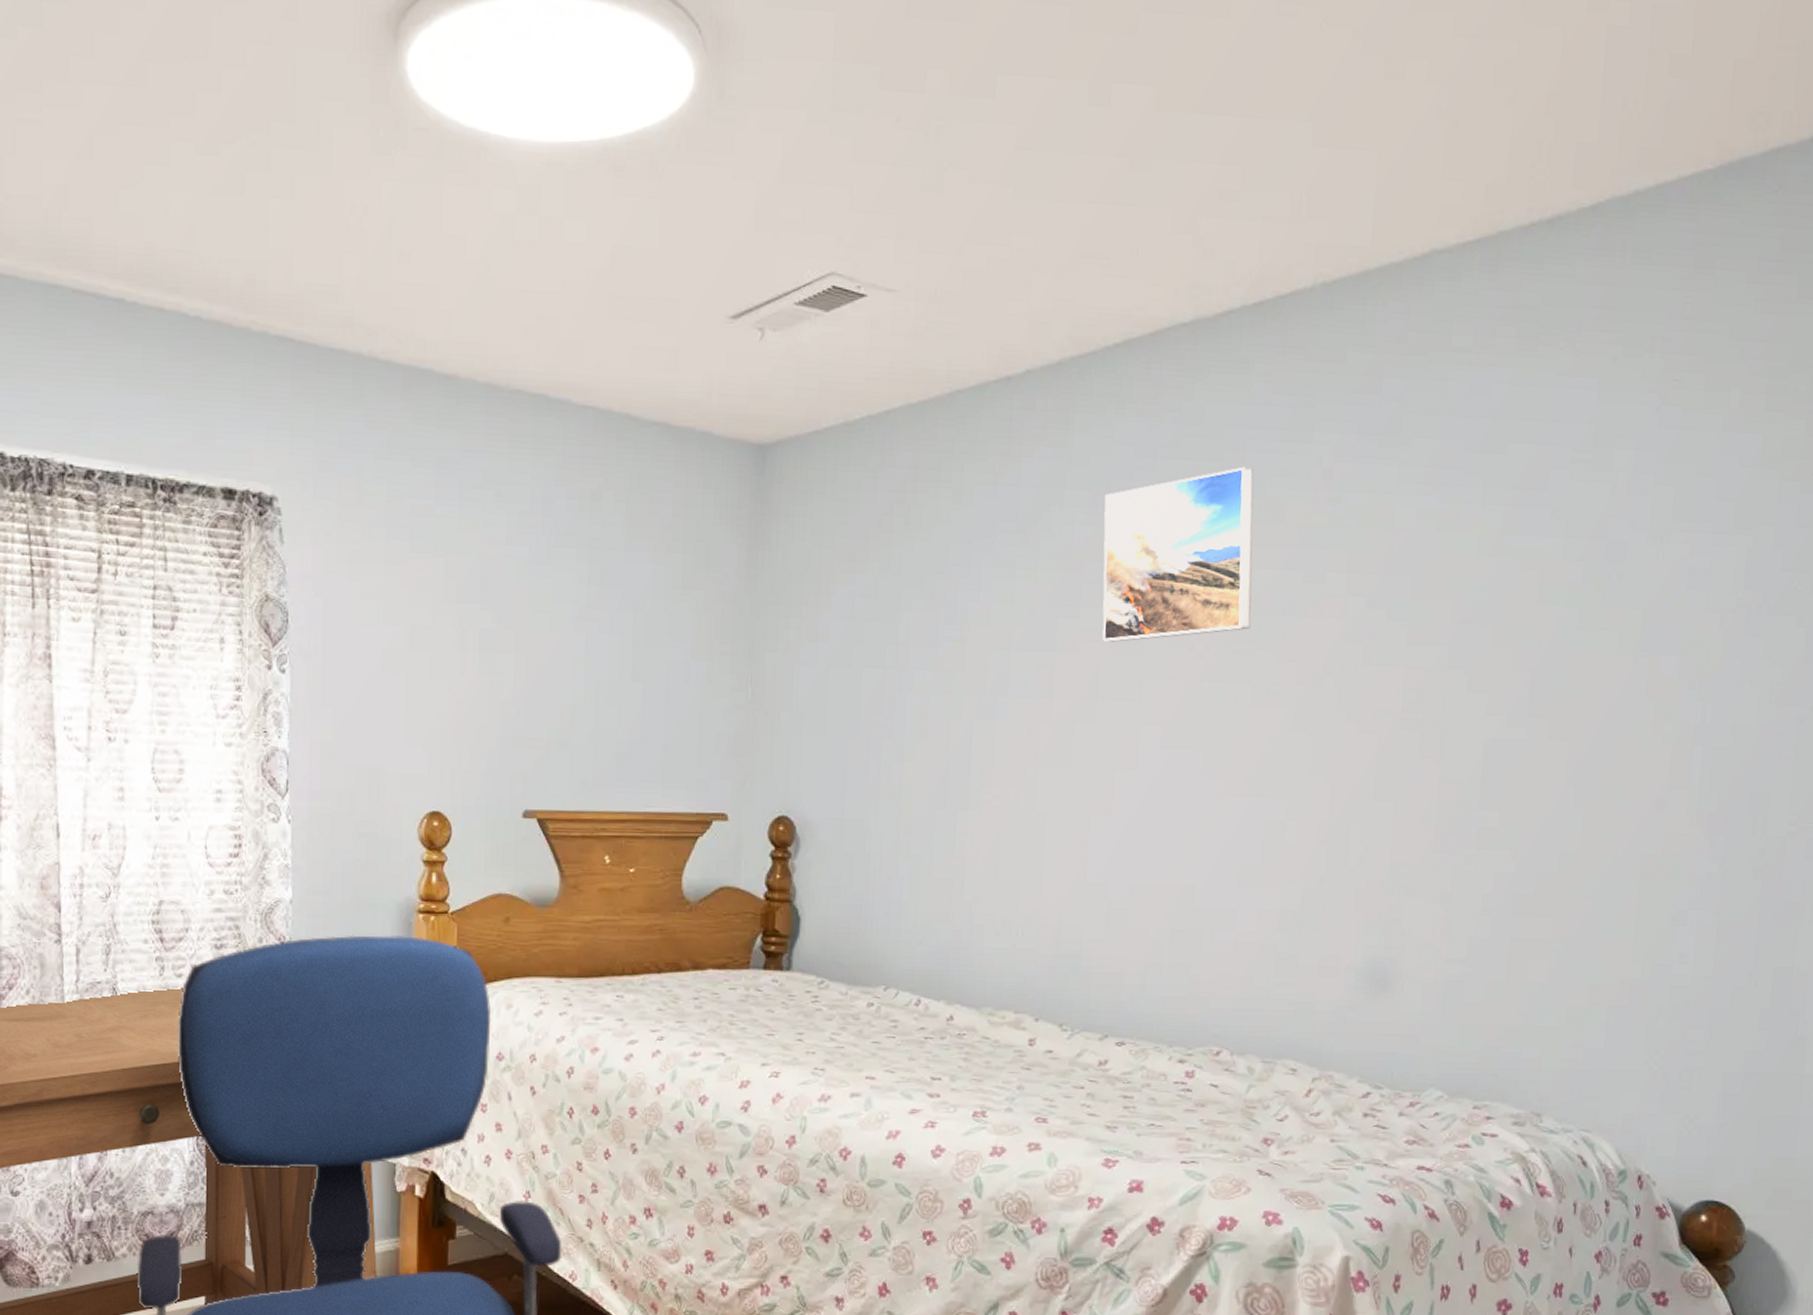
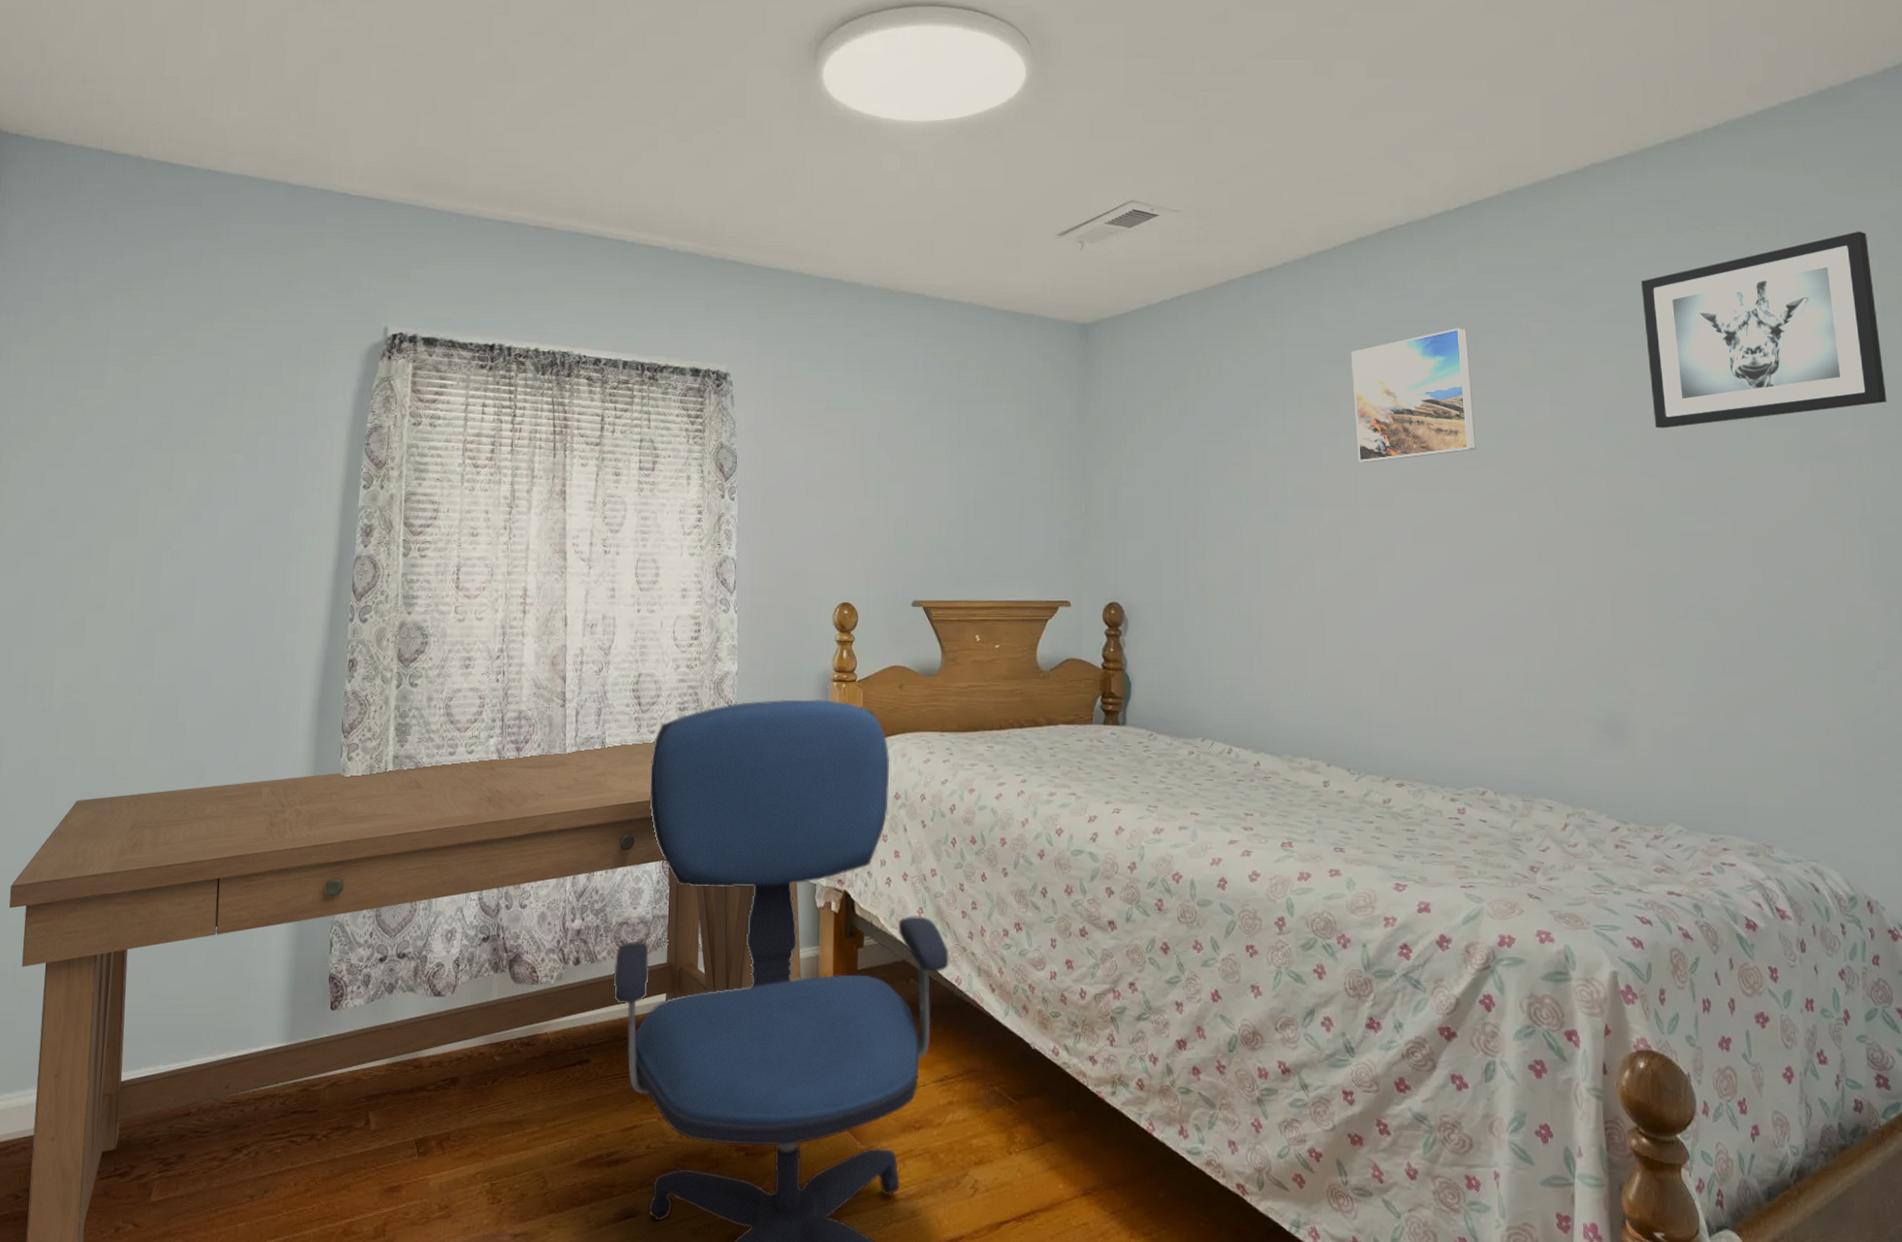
wall art: none [1470,356,1758,608] -> present [1640,230,1887,429]

